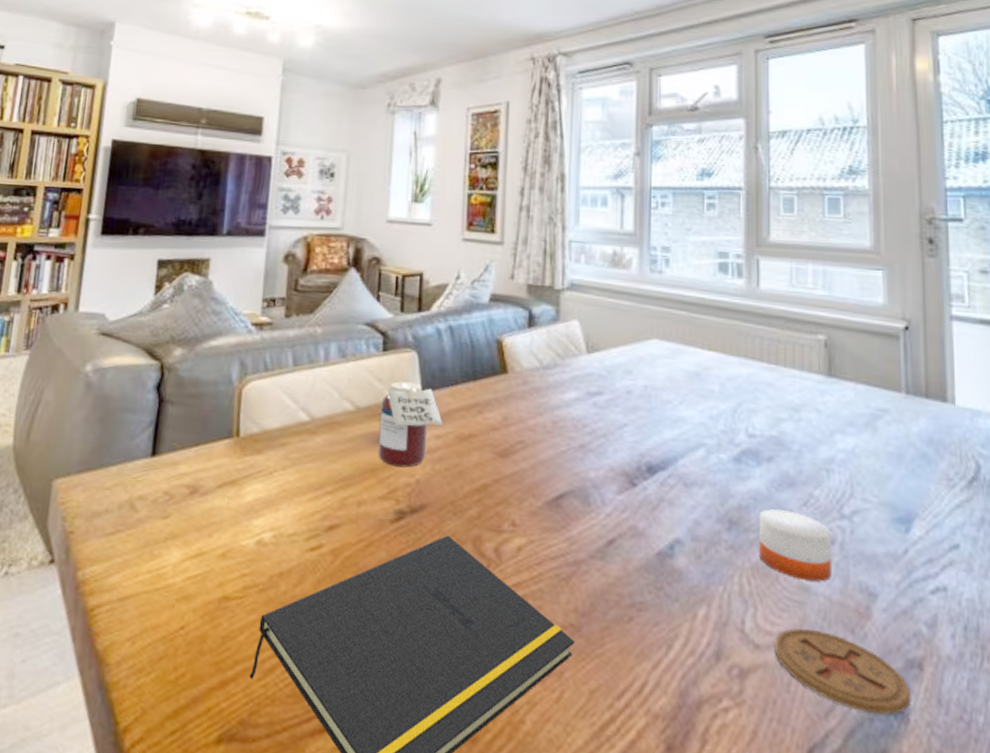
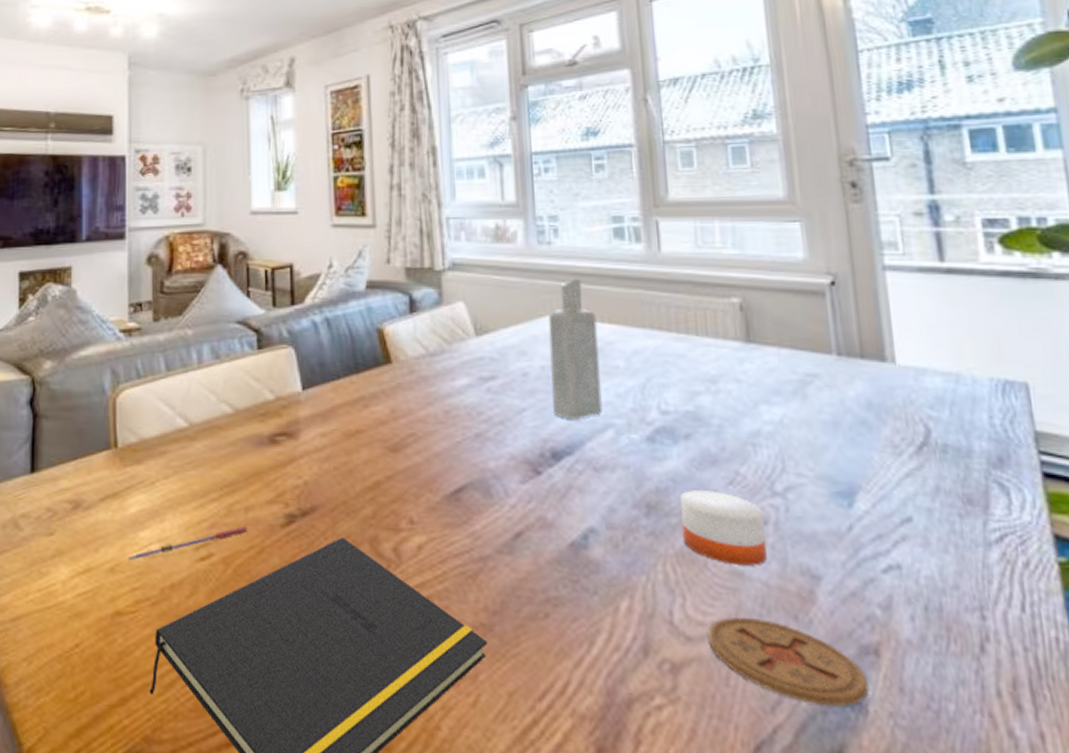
pen: none [240,520,358,548] -> present [129,526,247,561]
jar: present [378,381,443,468] -> none [260,380,327,469]
bottle: none [652,306,697,438] -> present [548,278,603,420]

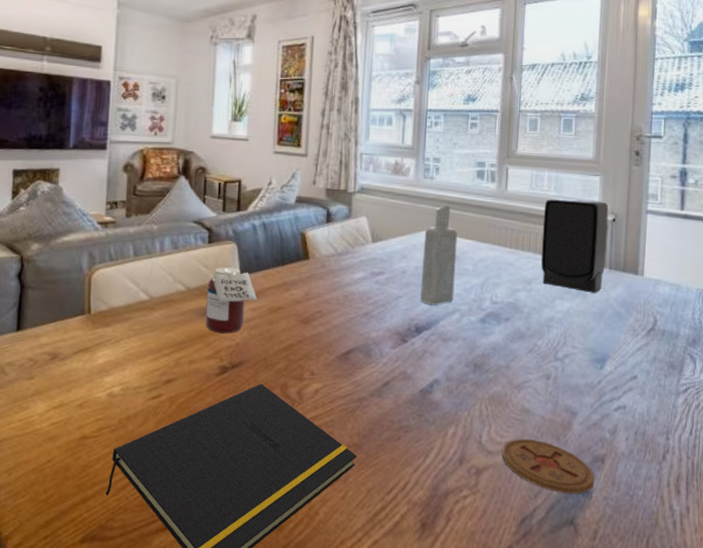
pen: present [129,526,247,561] -> none [95,375,190,399]
jar: none [260,380,327,469] -> present [205,267,257,334]
candle: present [680,489,767,566] -> none [495,355,548,406]
speaker: none [720,257,831,392] -> present [541,198,609,293]

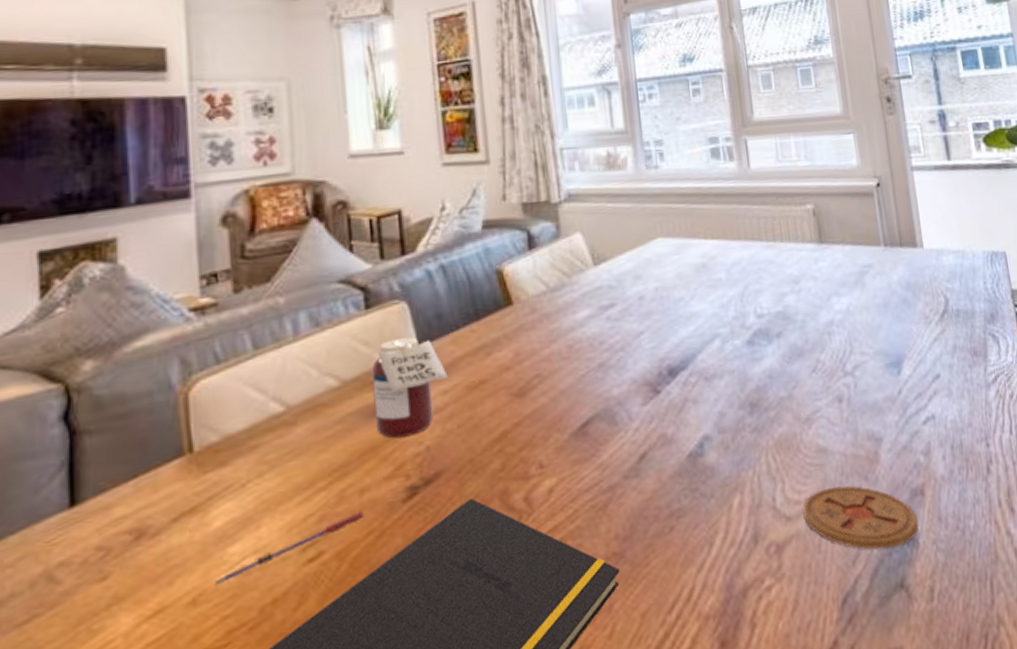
pen: none [95,375,190,399] -> present [215,511,363,586]
bottle: present [420,205,458,305] -> none [658,199,710,336]
speaker: present [541,198,609,293] -> none [797,164,881,281]

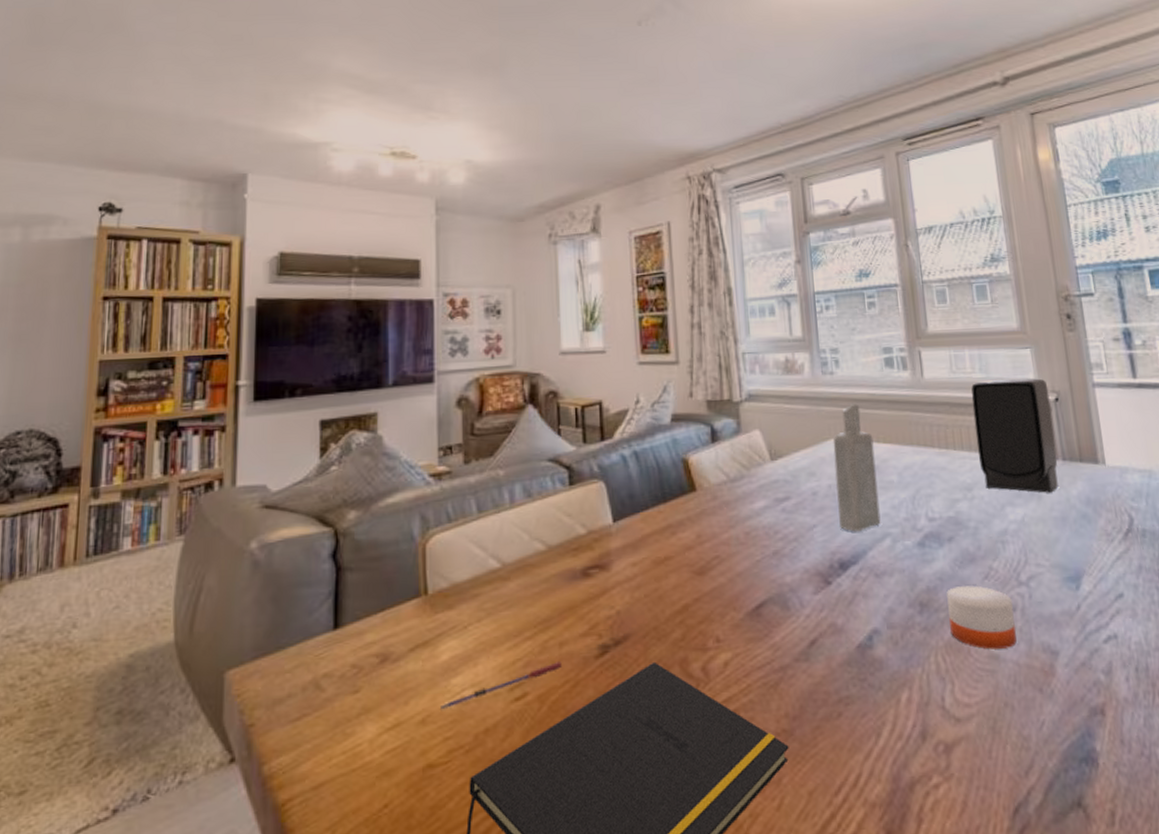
jar: present [372,337,448,439] -> none [573,513,638,601]
bottle: none [658,199,710,336] -> present [832,404,881,532]
candle: none [776,379,843,444] -> present [947,584,1017,650]
speaker: none [797,164,881,281] -> present [971,378,1059,493]
coaster: present [803,486,919,550] -> none [973,694,1099,764]

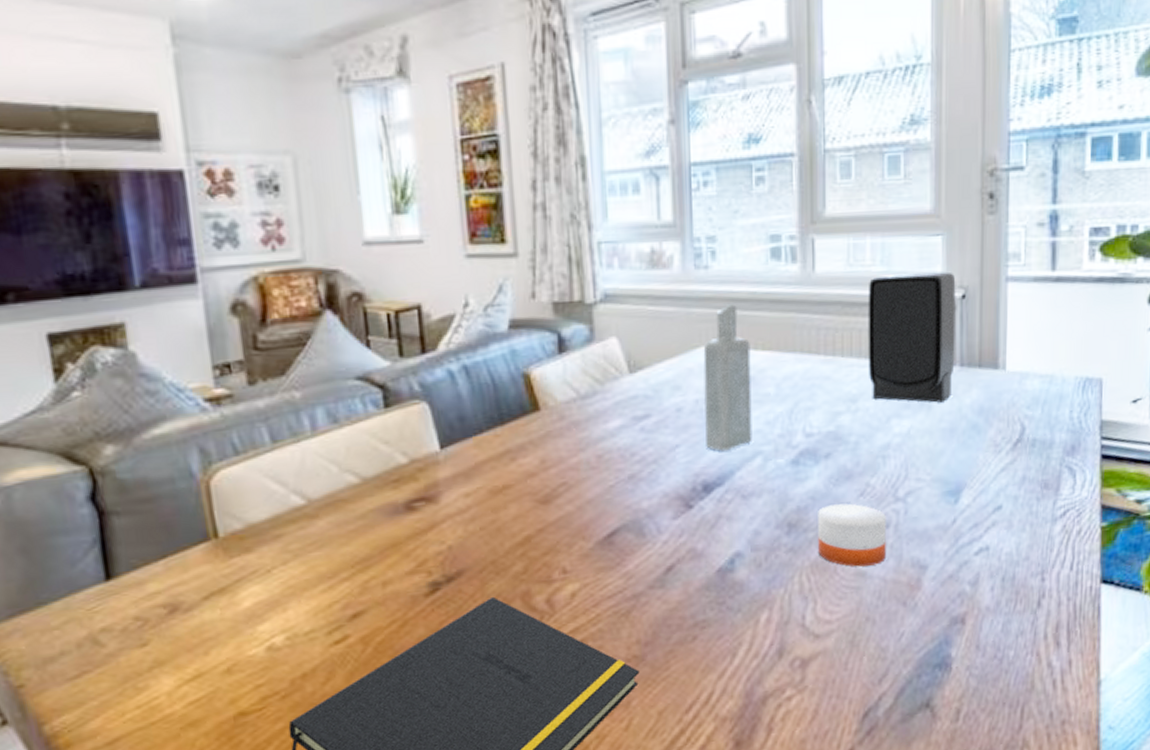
pen: present [441,662,562,710] -> none [248,602,387,658]

